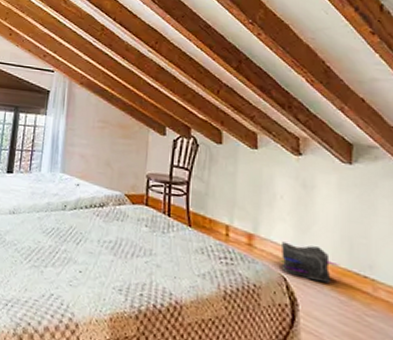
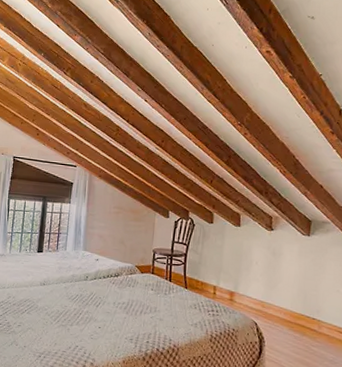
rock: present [280,241,340,284] -> none [253,296,297,325]

